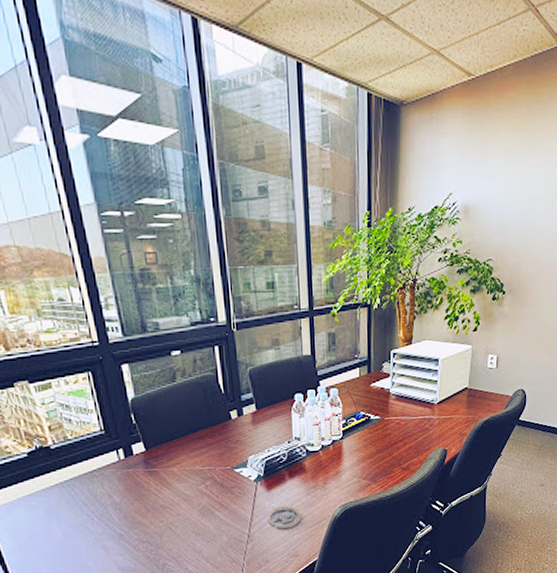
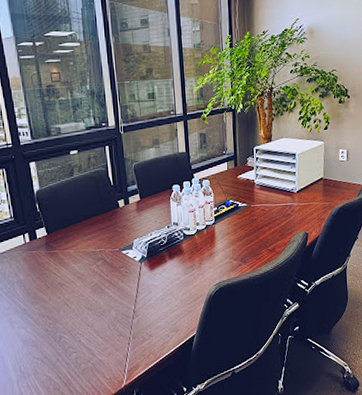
coaster: present [268,505,301,529] -> none [151,283,180,306]

